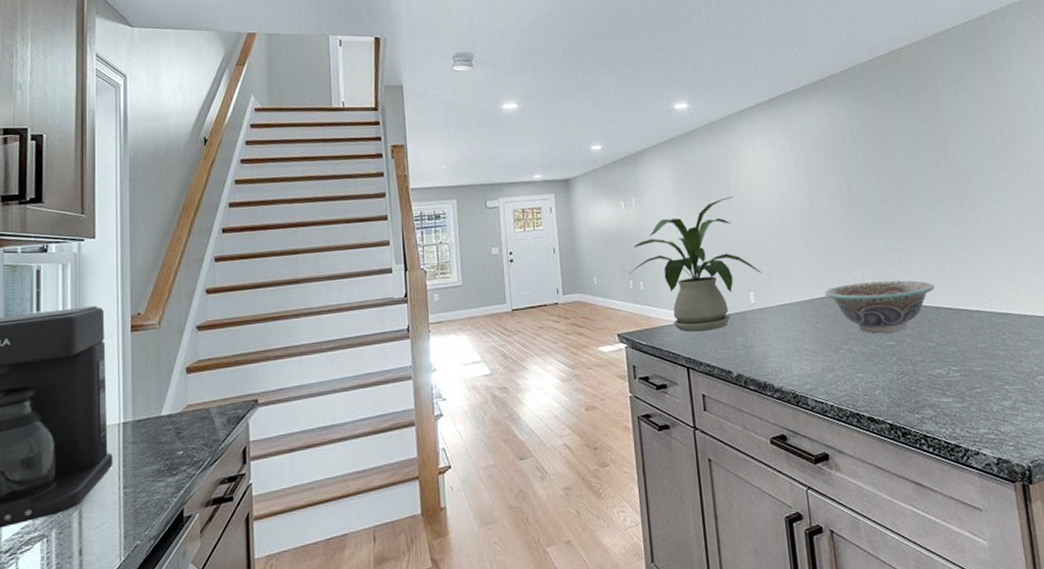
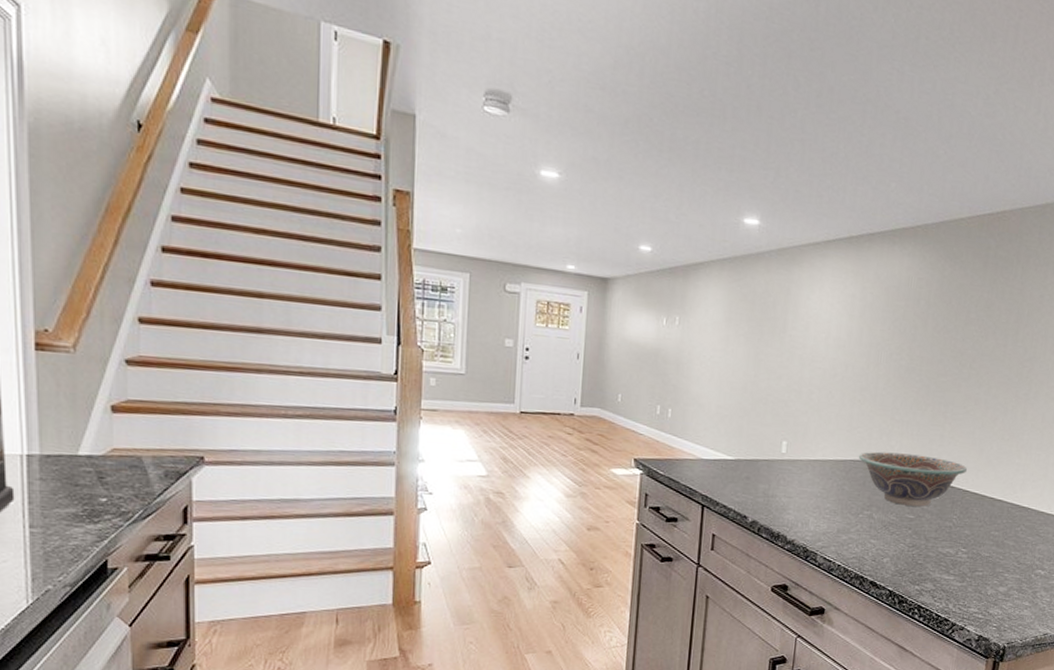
house plant: present [629,197,762,332] -> none [657,336,800,473]

